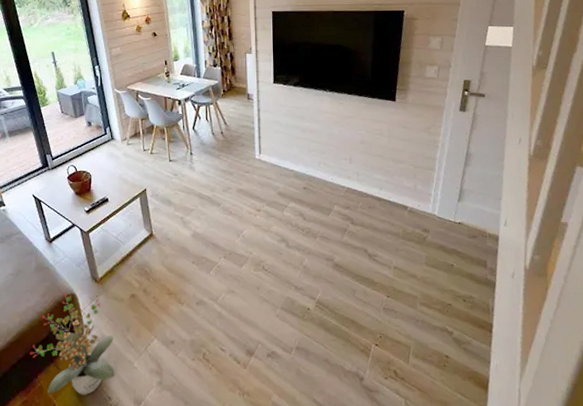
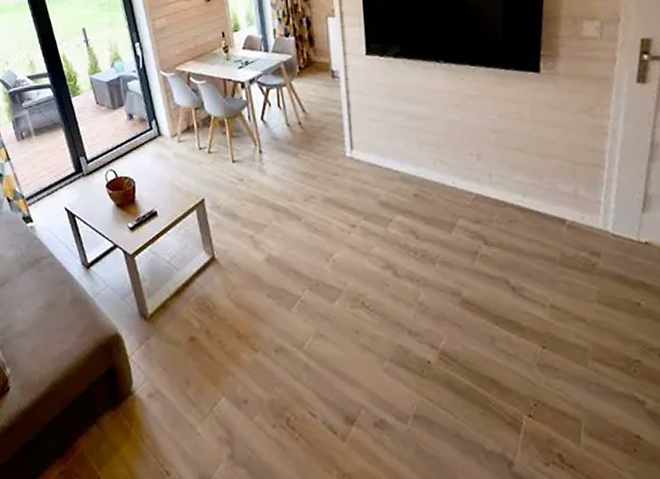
potted plant: present [29,293,115,395] -> none [66,334,174,467]

